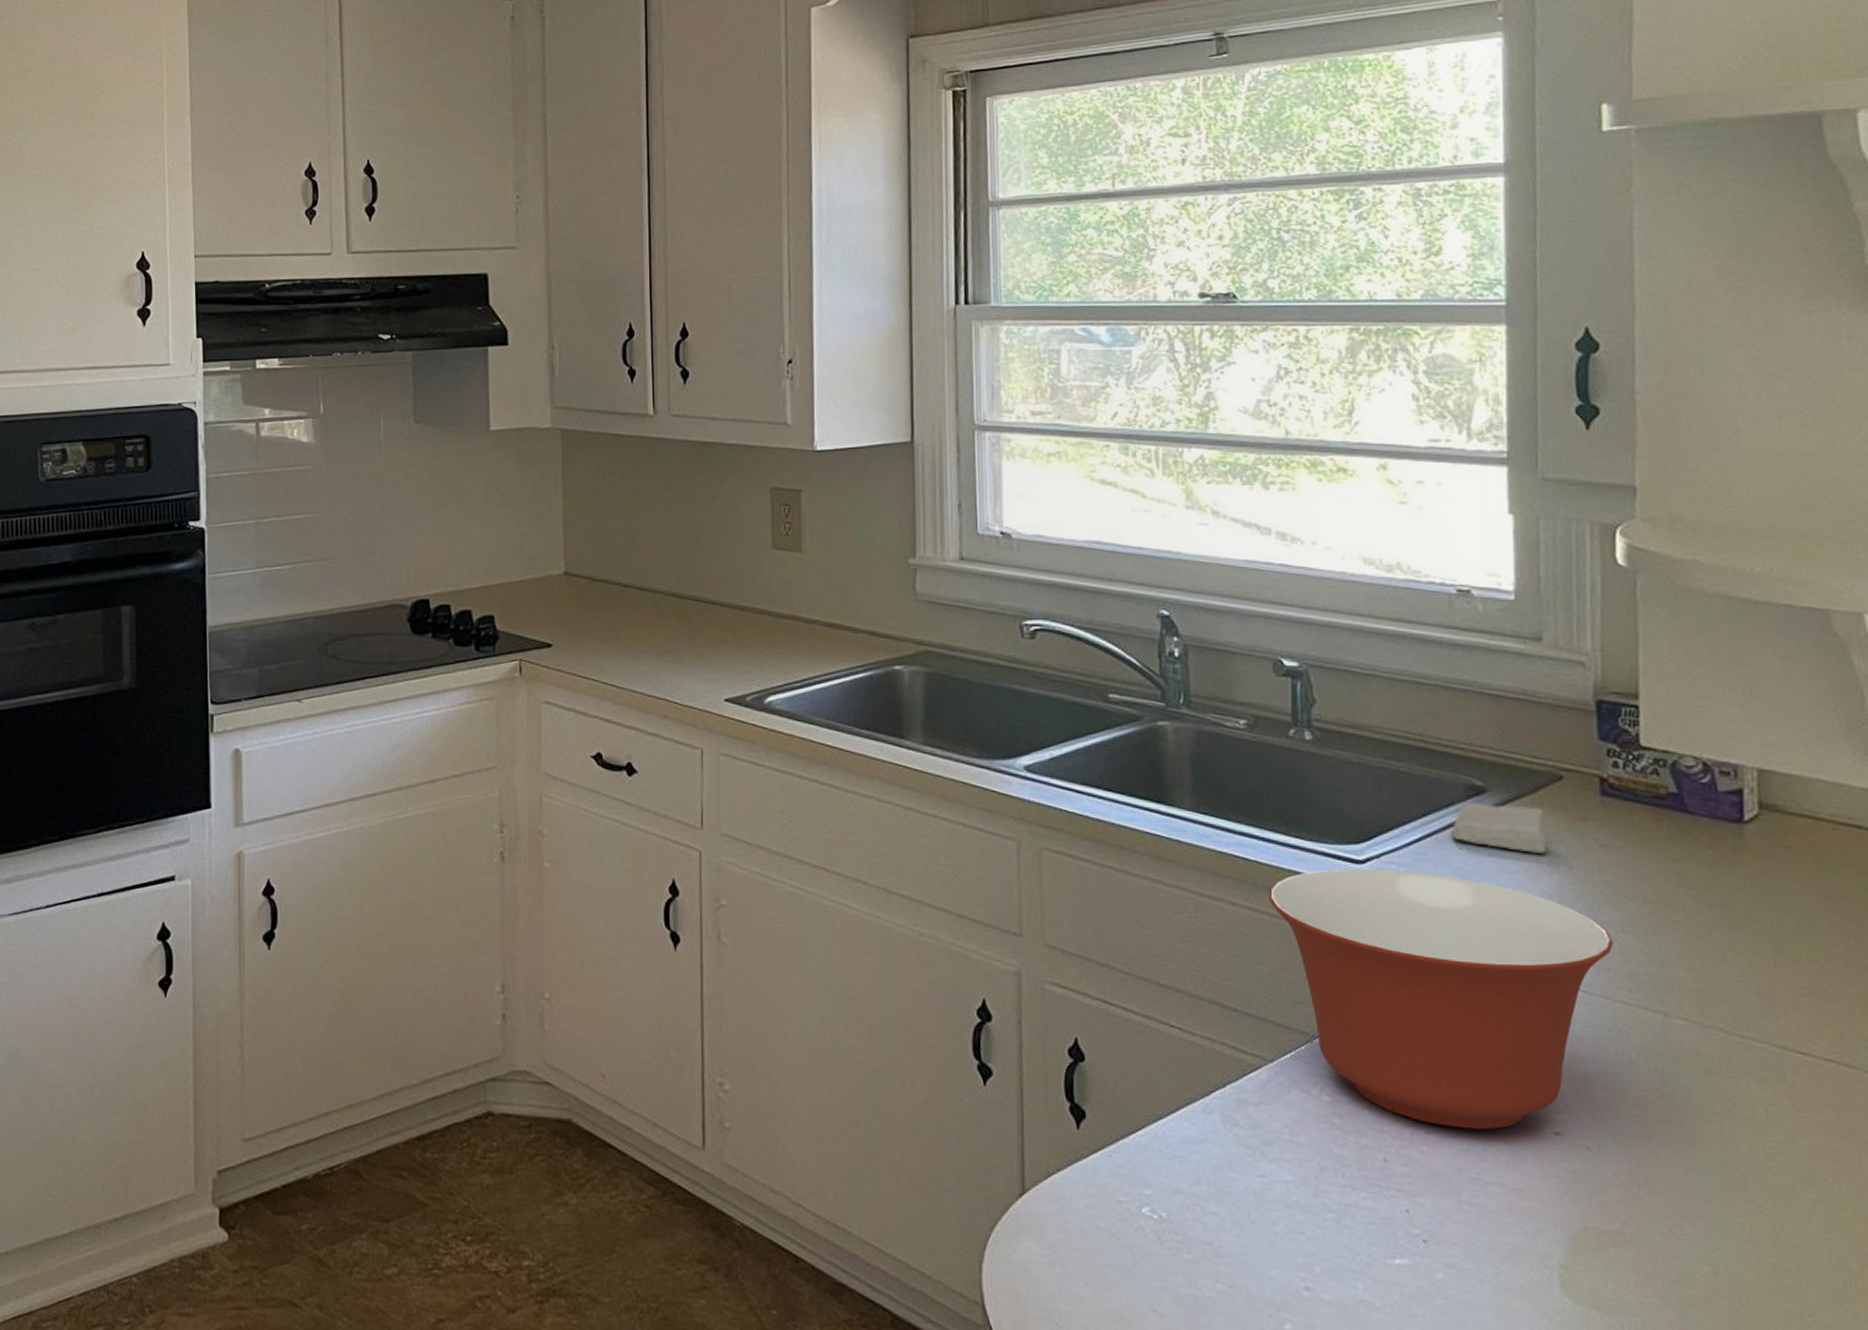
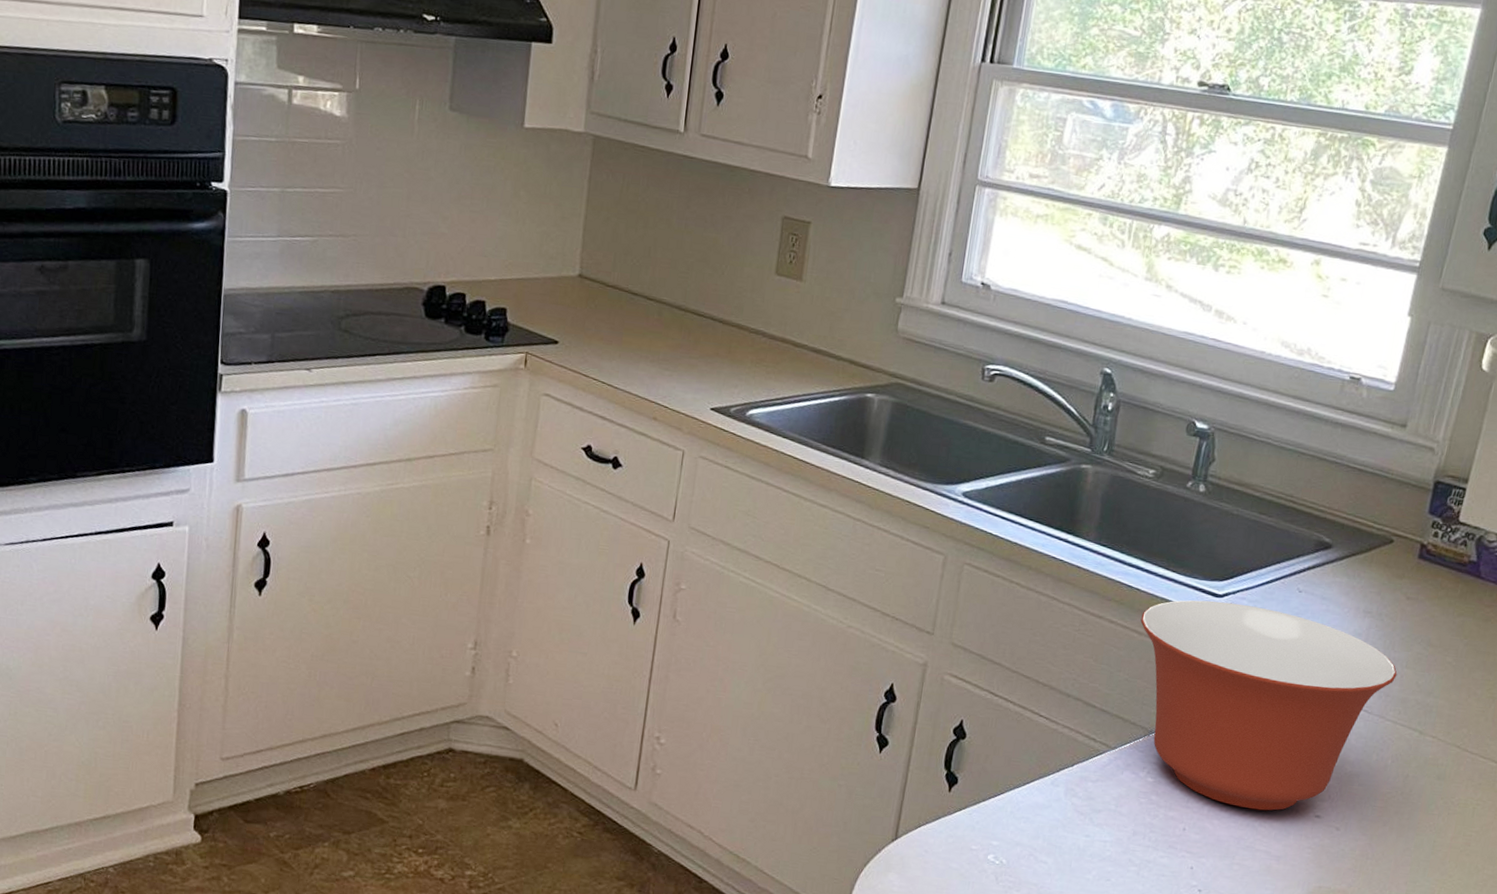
soap bar: present [1451,802,1548,853] -> none [1295,555,1372,601]

